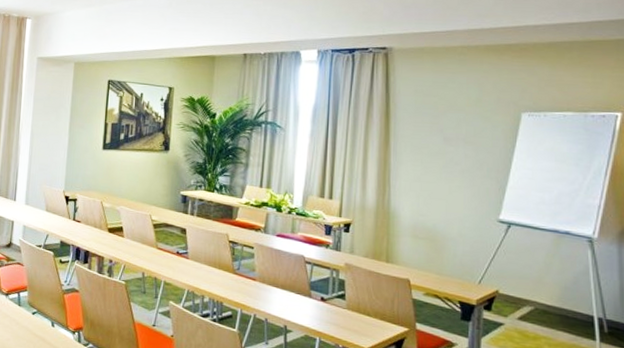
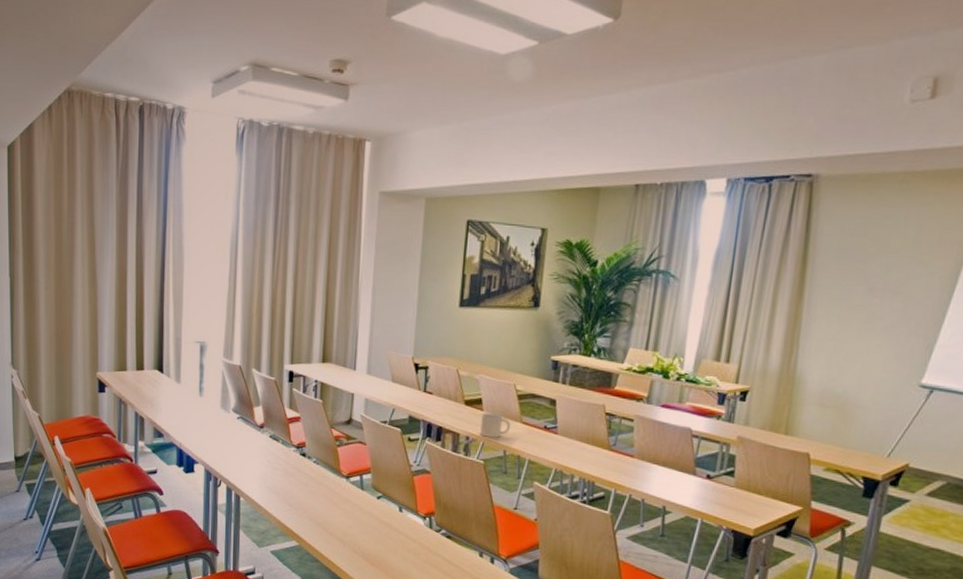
mug: none [122,239,148,262] -> present [480,413,511,438]

